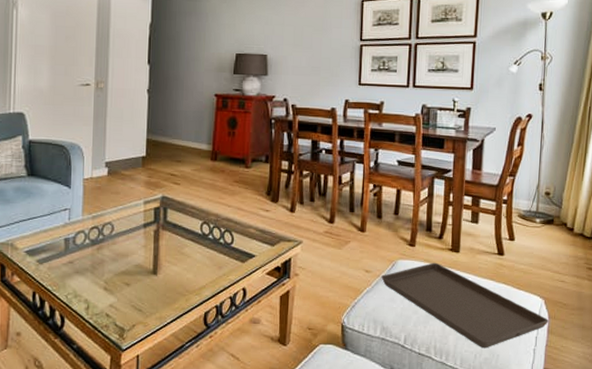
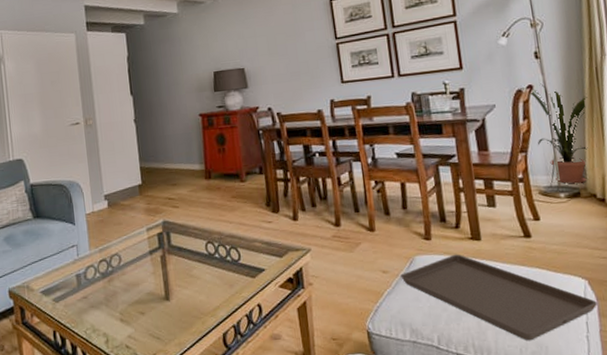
house plant: none [518,114,577,212] -> present [518,83,589,184]

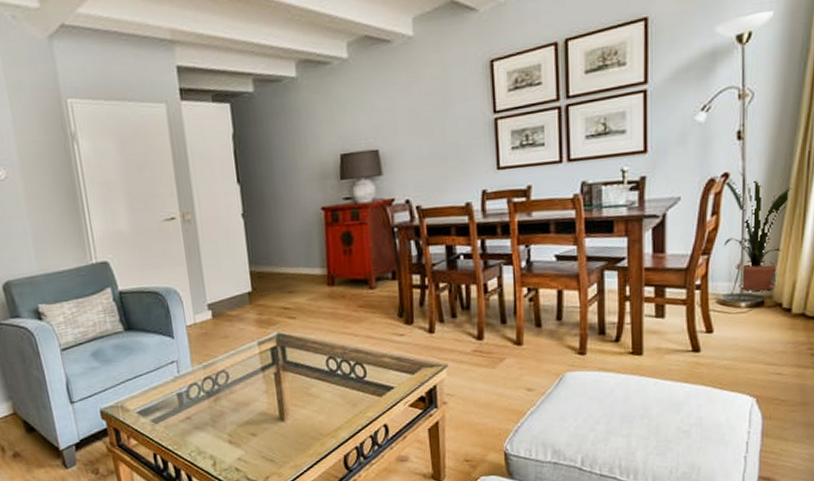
tray: present [400,254,598,341] -> none [547,370,763,462]

